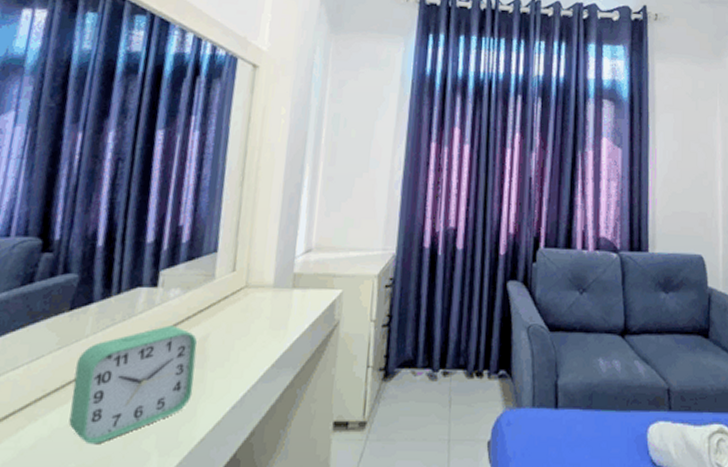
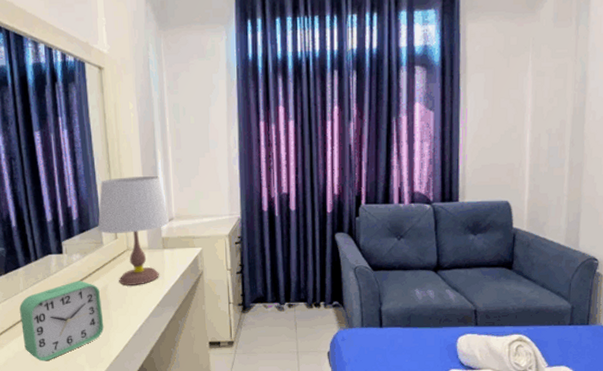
table lamp: none [212,193,307,336] -> present [98,176,170,285]

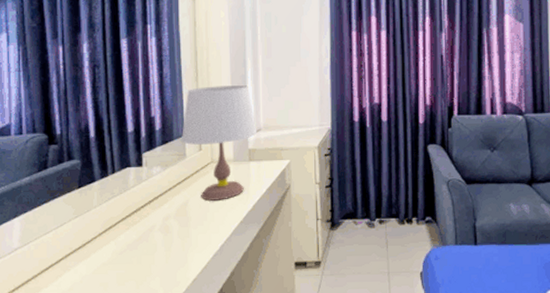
alarm clock: present [19,281,104,361] -> none [91,195,182,286]

